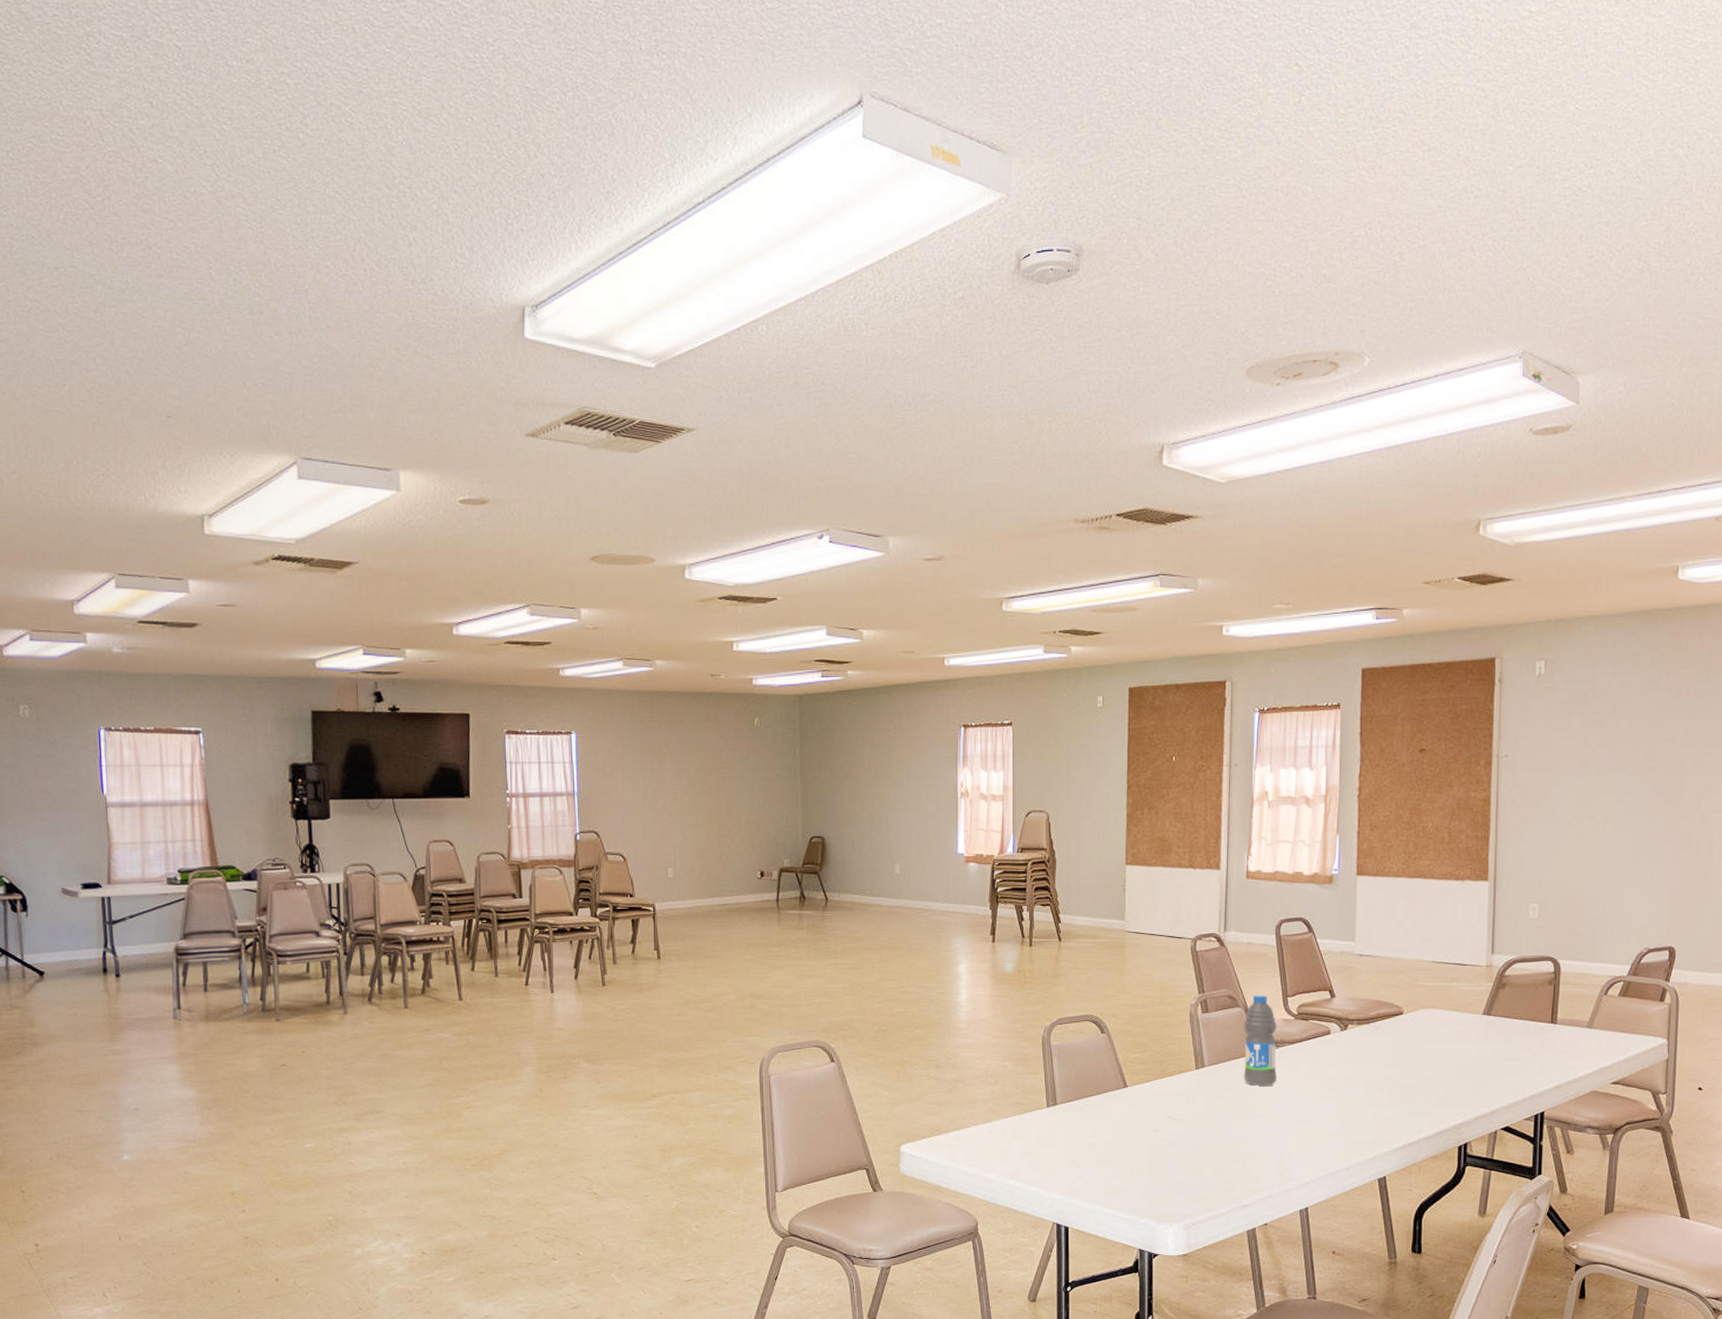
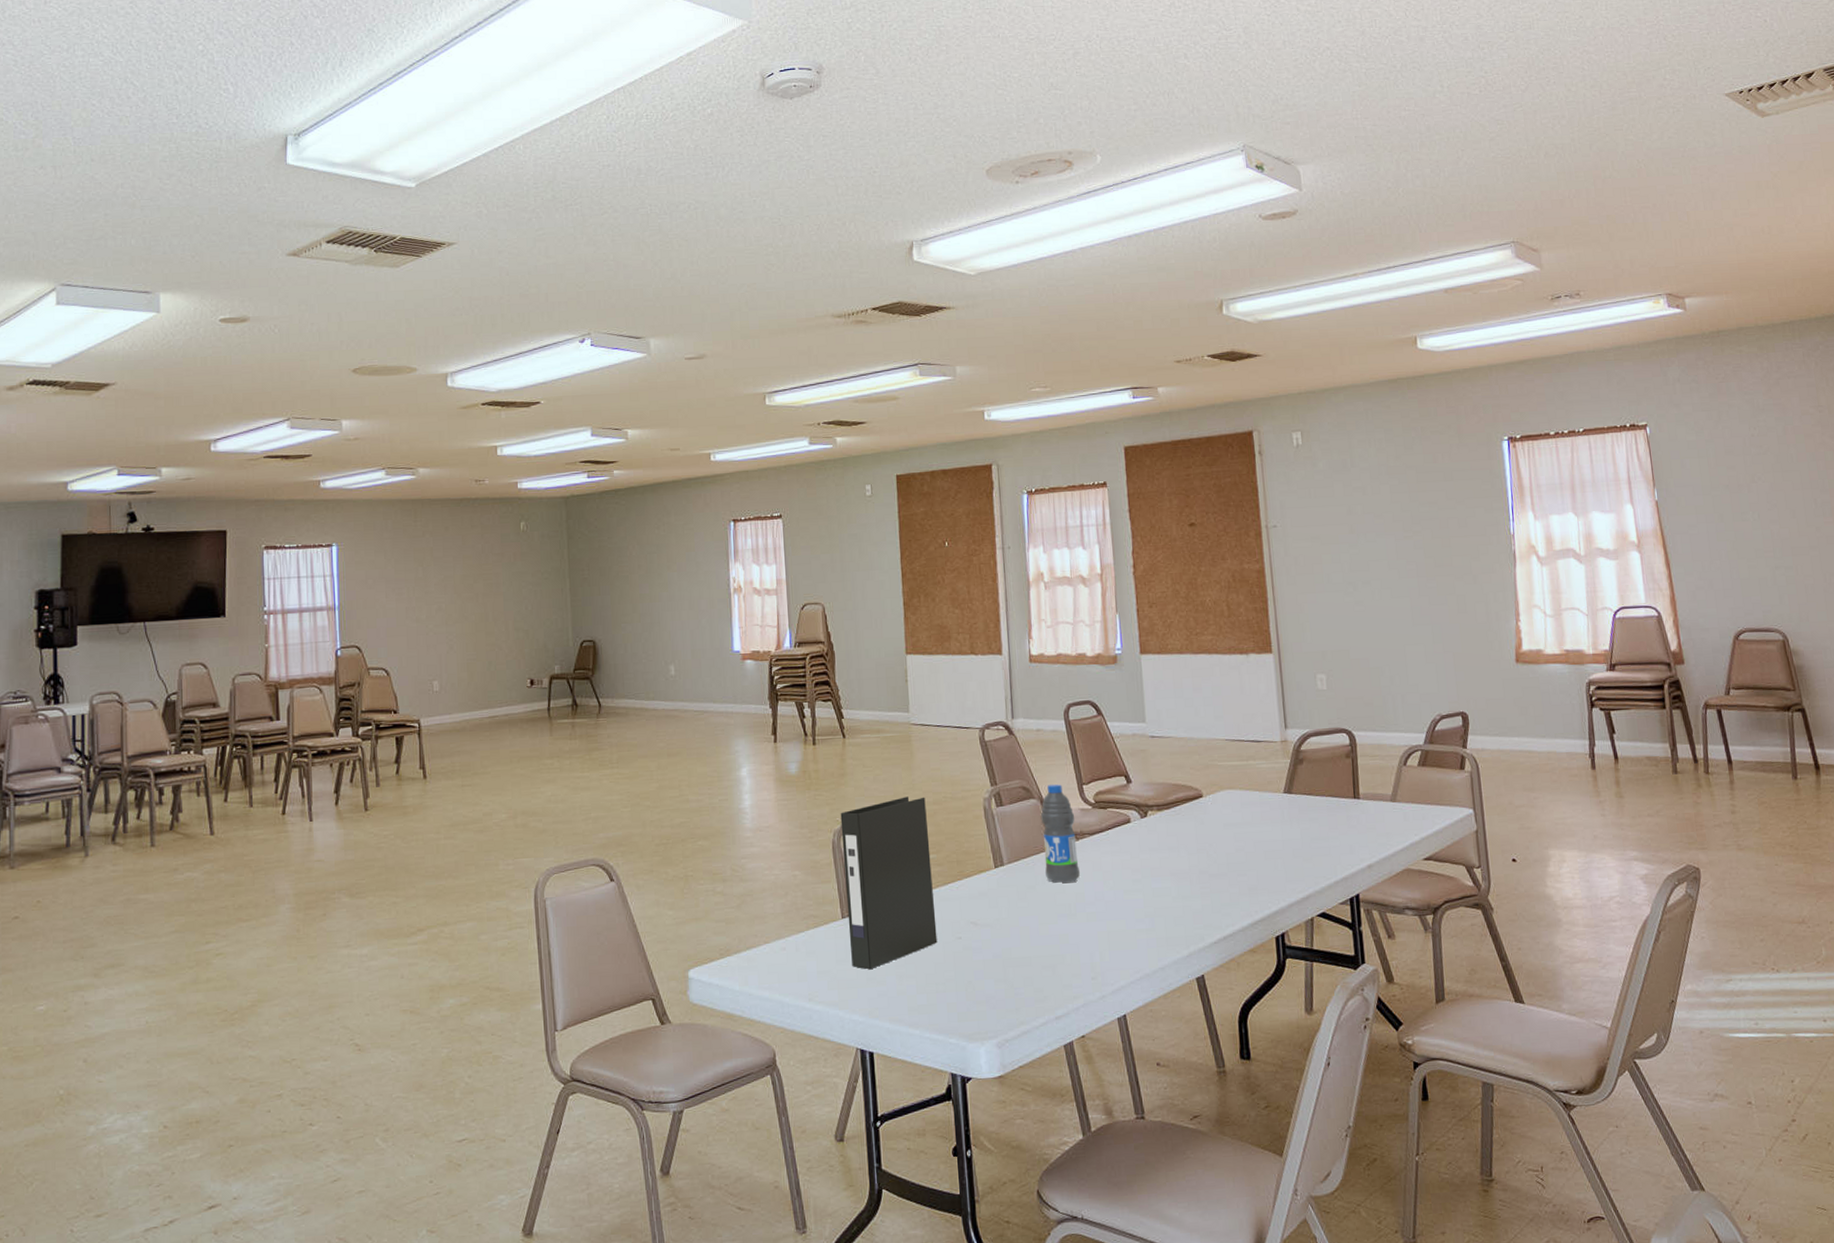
binder: none [1051,999,1136,1154] -> present [840,796,938,970]

